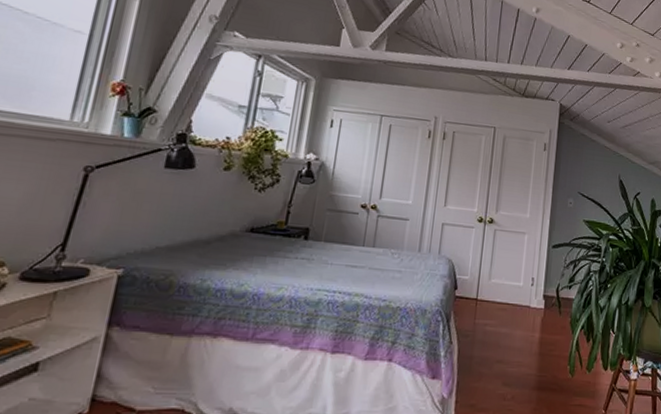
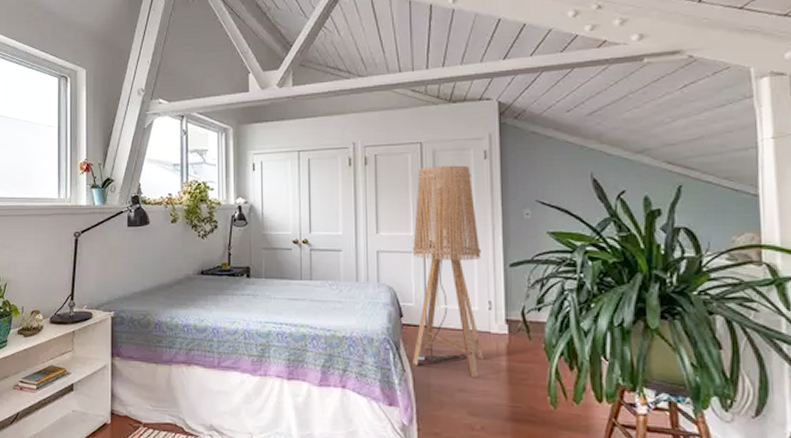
floor lamp: none [460,150,532,349] -> present [412,165,483,377]

